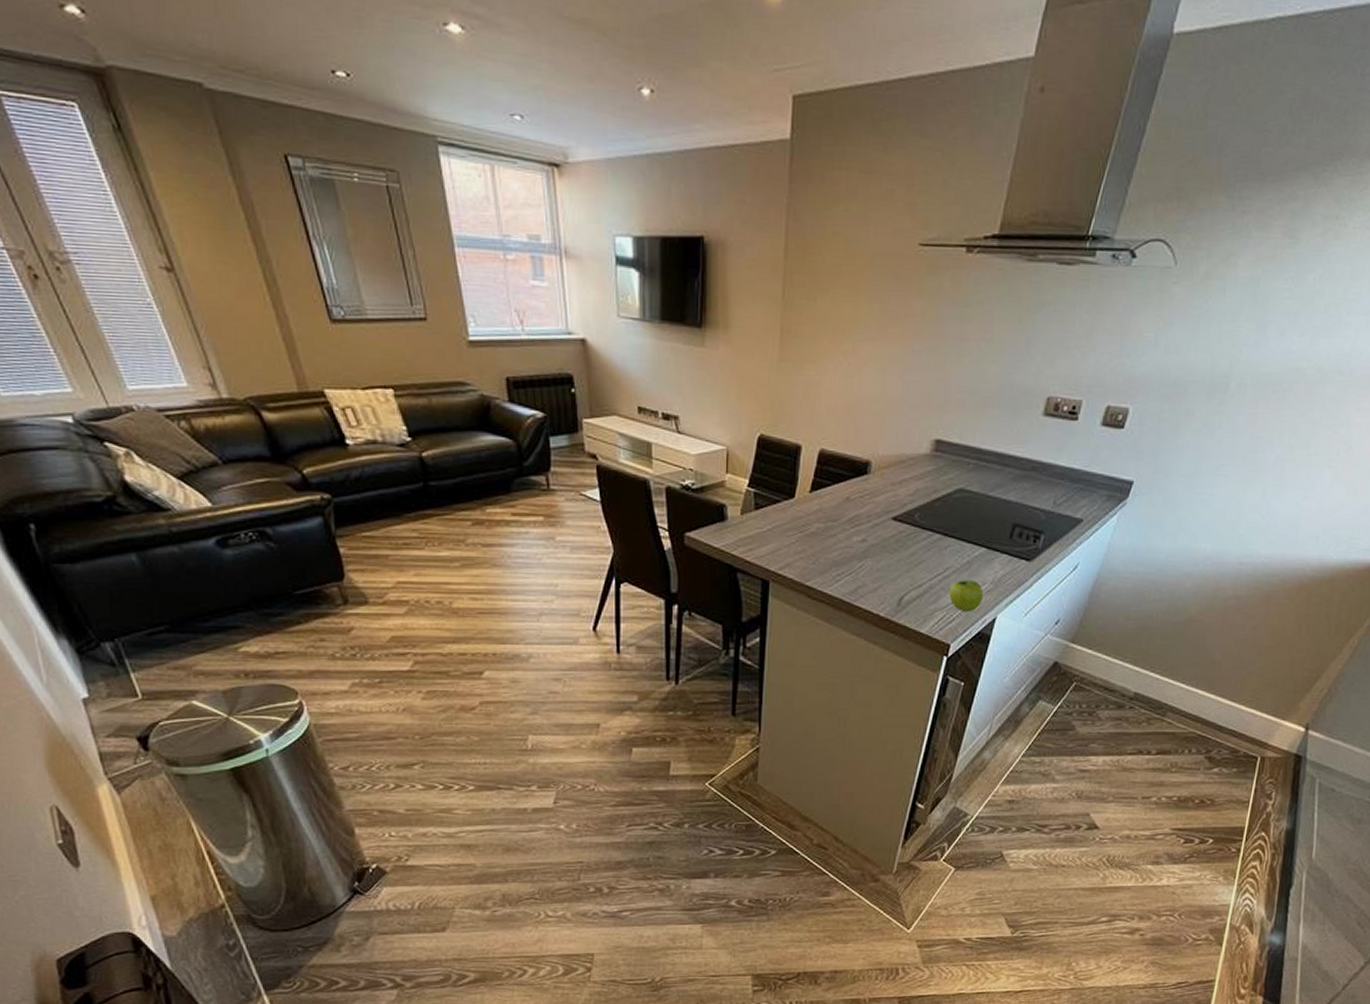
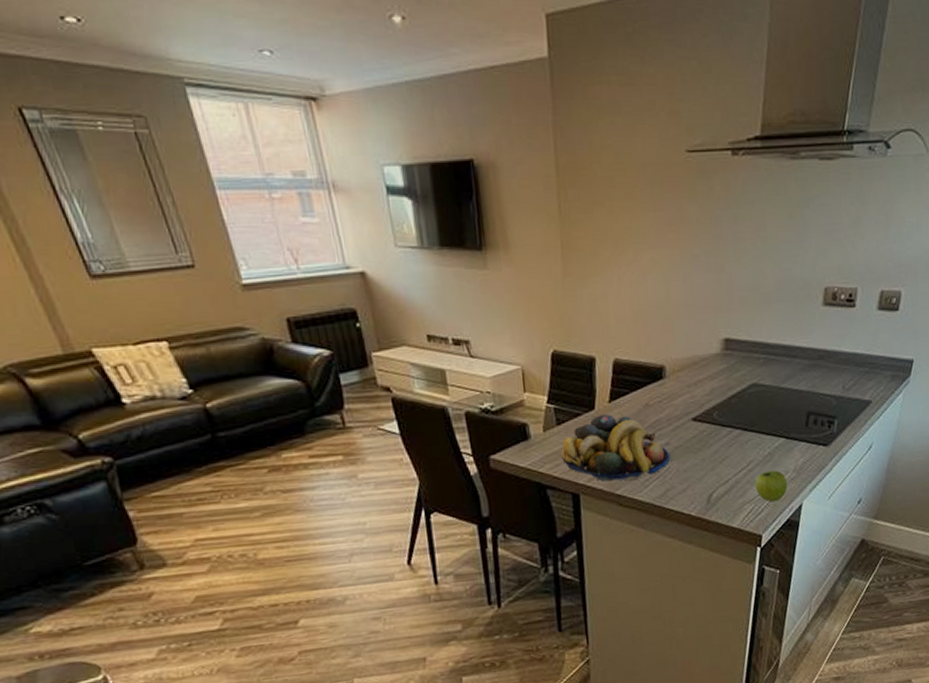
fruit bowl: none [756,504,866,572] -> present [561,414,671,482]

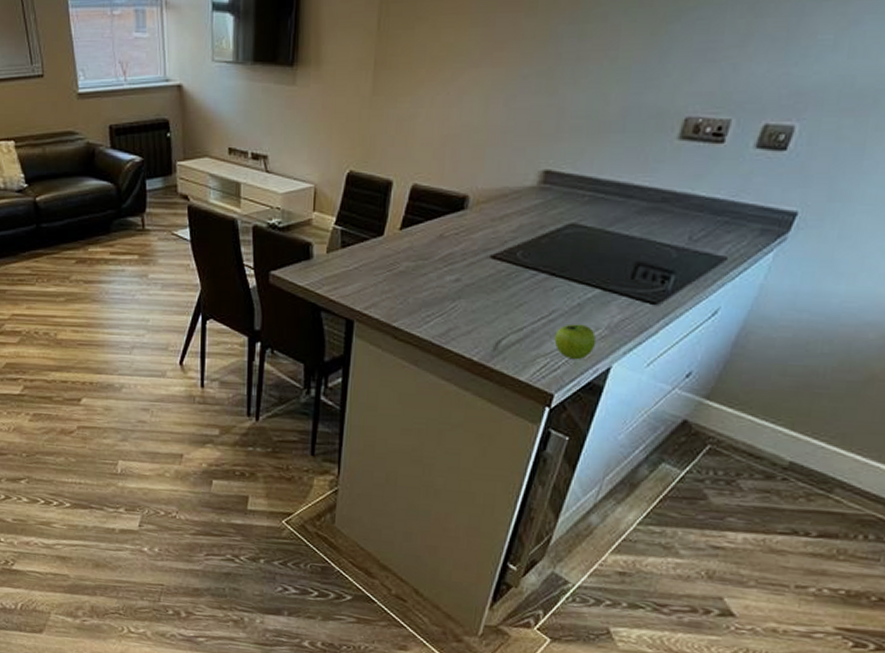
fruit bowl: present [561,414,671,482] -> none [341,241,459,313]

